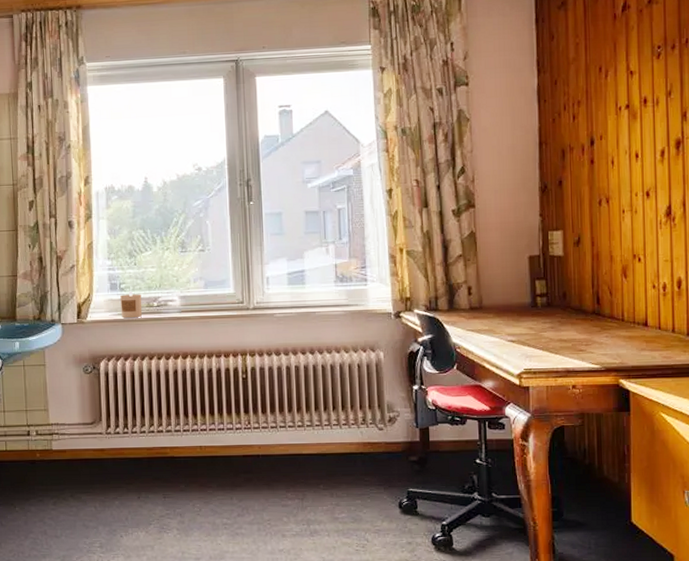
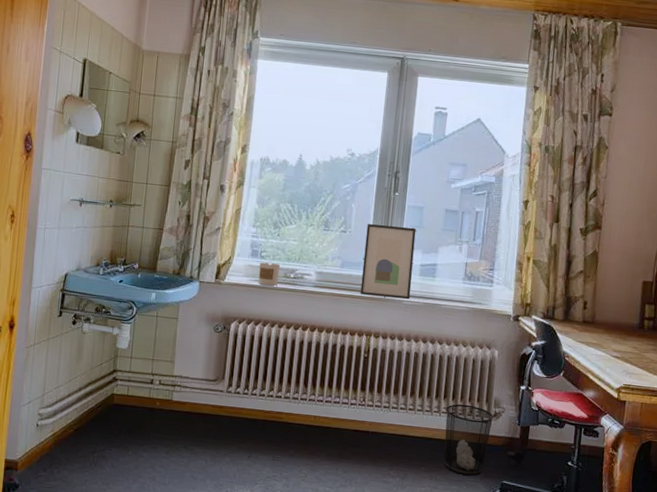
picture frame: none [225,235,282,314] -> present [360,224,417,300]
waste bin: none [336,413,389,488] -> present [443,403,493,476]

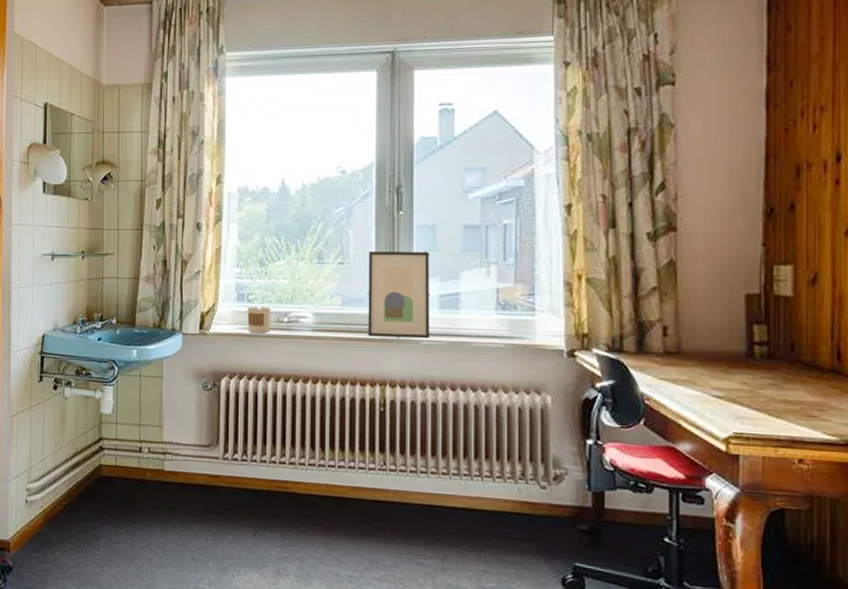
waste bin: present [443,403,493,476] -> none [489,465,553,557]

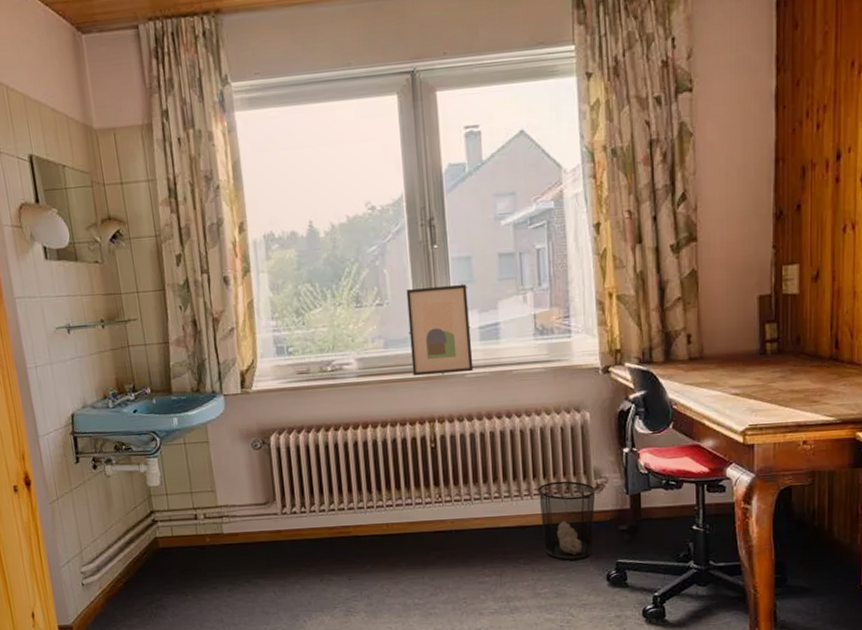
candle: present [247,303,271,334] -> none [288,355,315,386]
waste bin: none [489,465,553,557] -> present [537,480,596,561]

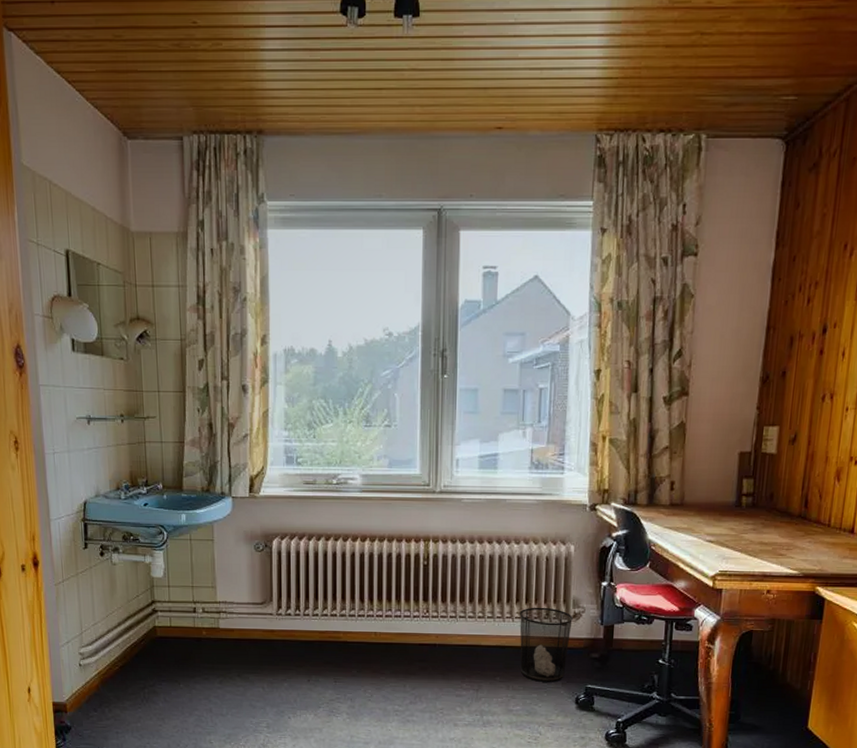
picture frame: present [406,283,474,376] -> none [412,413,473,498]

